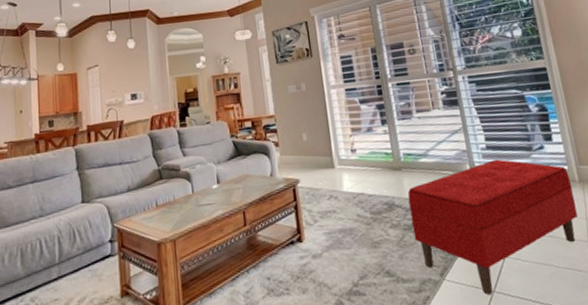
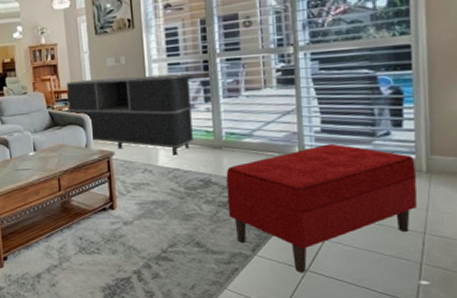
sideboard: none [250,98,375,180] -> present [67,73,193,155]

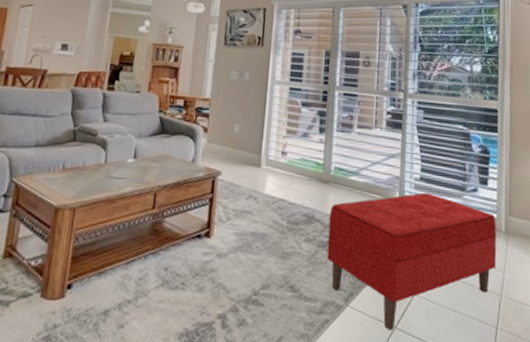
sideboard: present [67,73,193,155] -> none [182,88,308,184]

